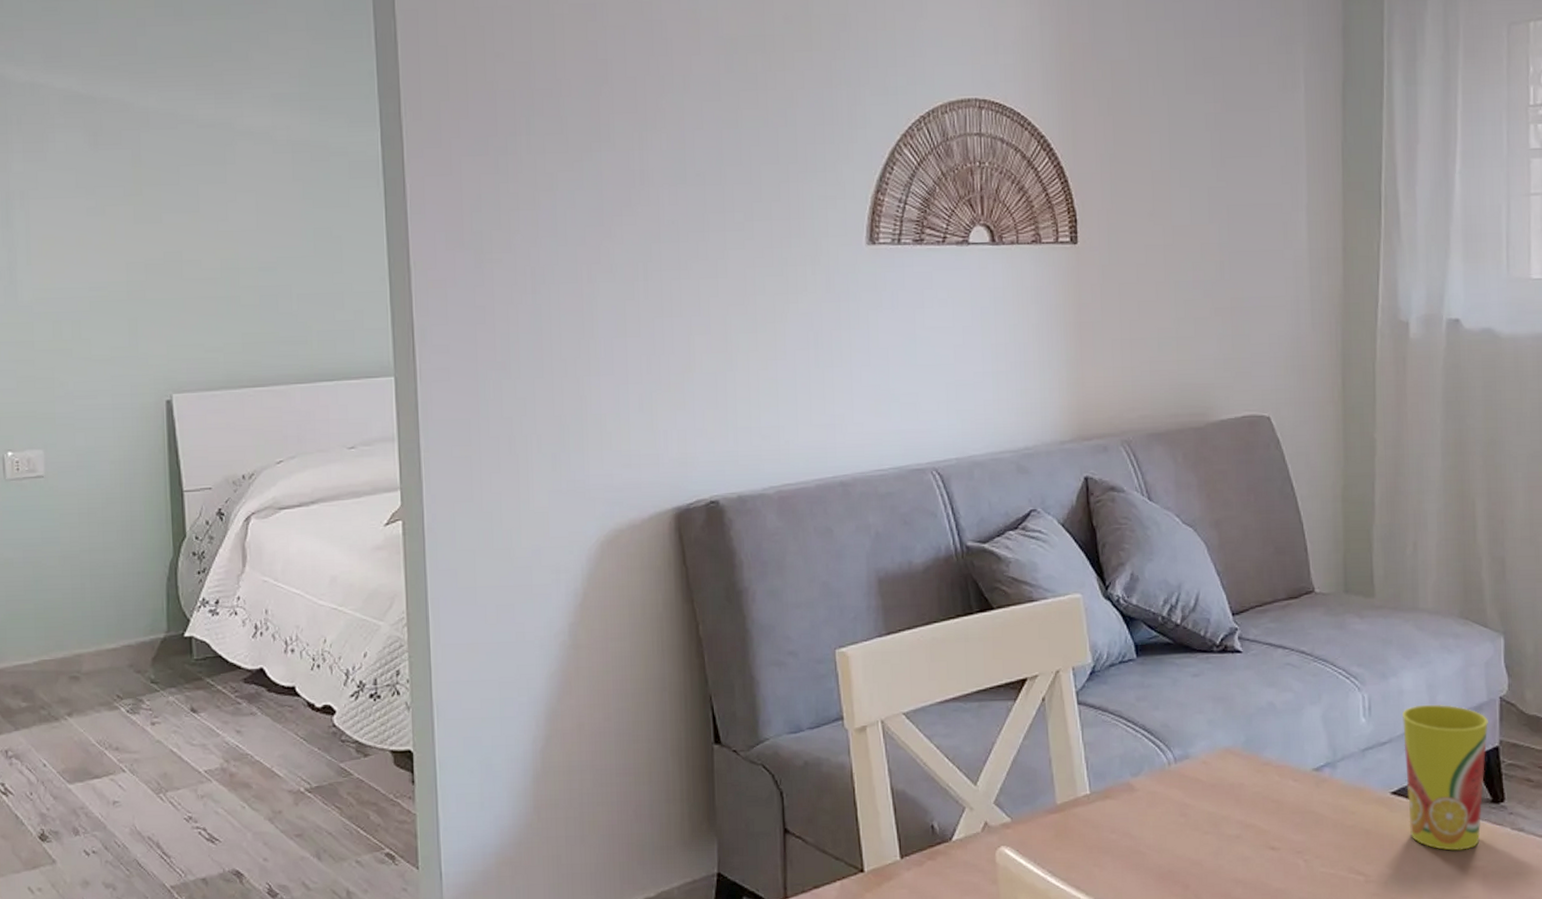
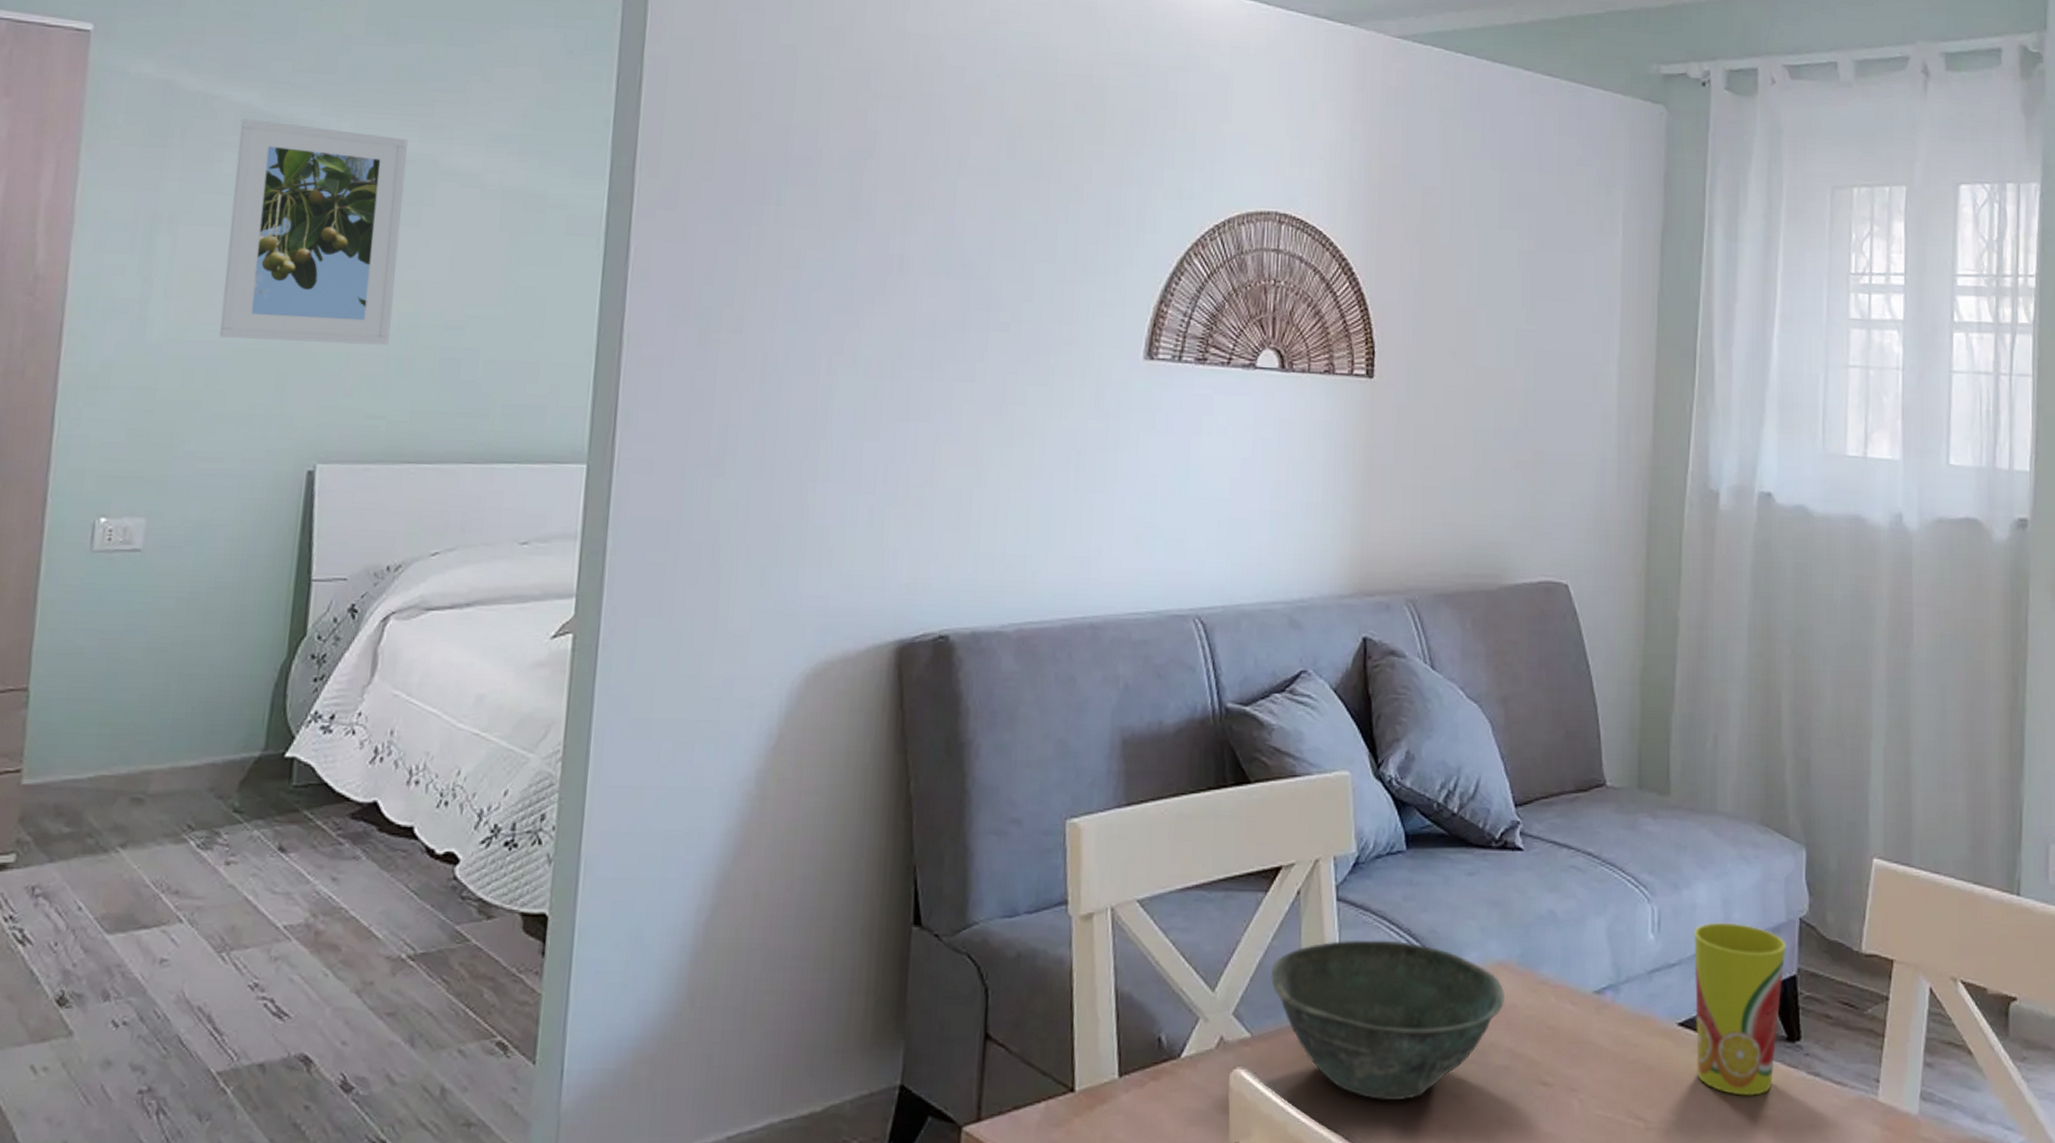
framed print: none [65,102,215,293] -> present [220,119,408,345]
bowl: none [1025,735,1233,869] -> present [1271,939,1505,1101]

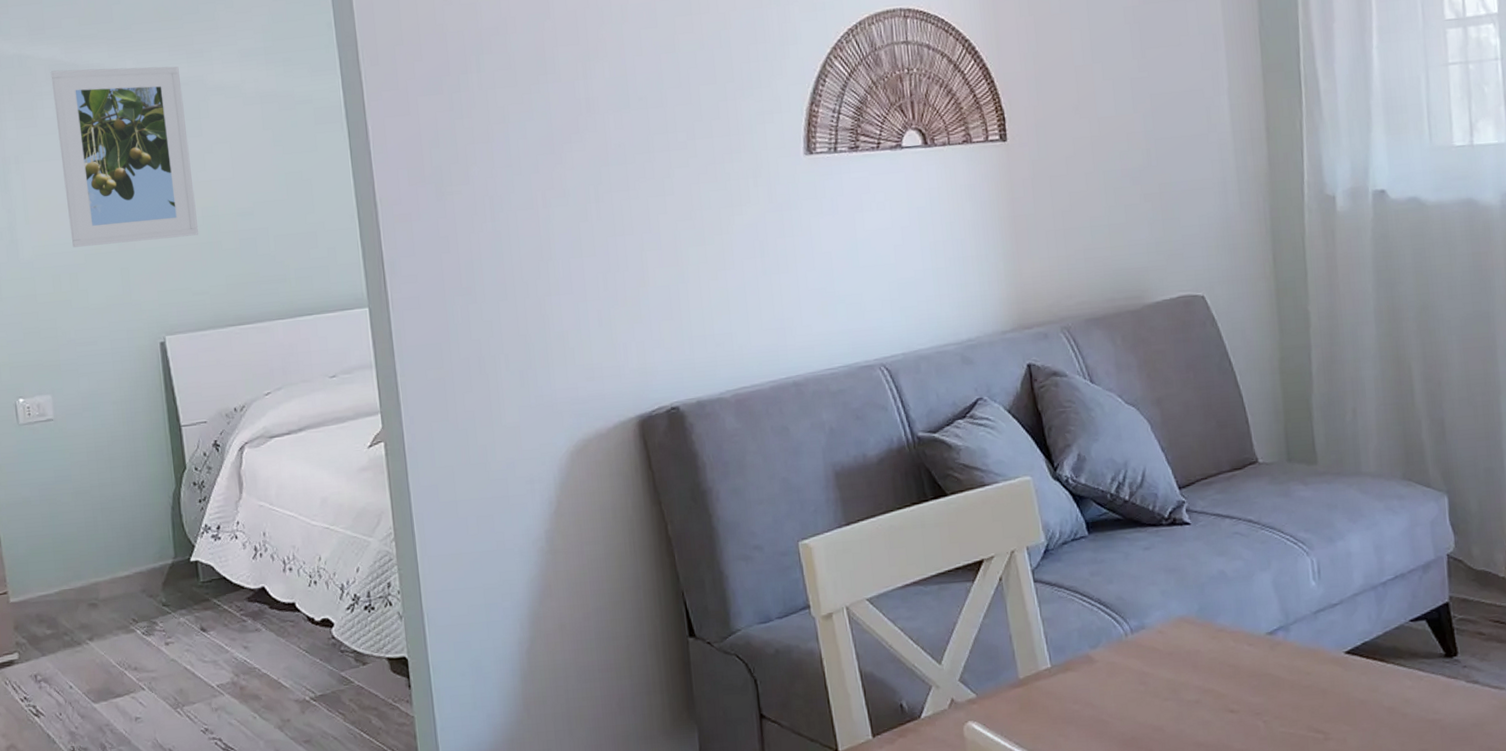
bowl: present [1271,939,1505,1101] -> none [986,609,1189,737]
cup: present [1694,922,1786,1096] -> none [1351,564,1437,705]

